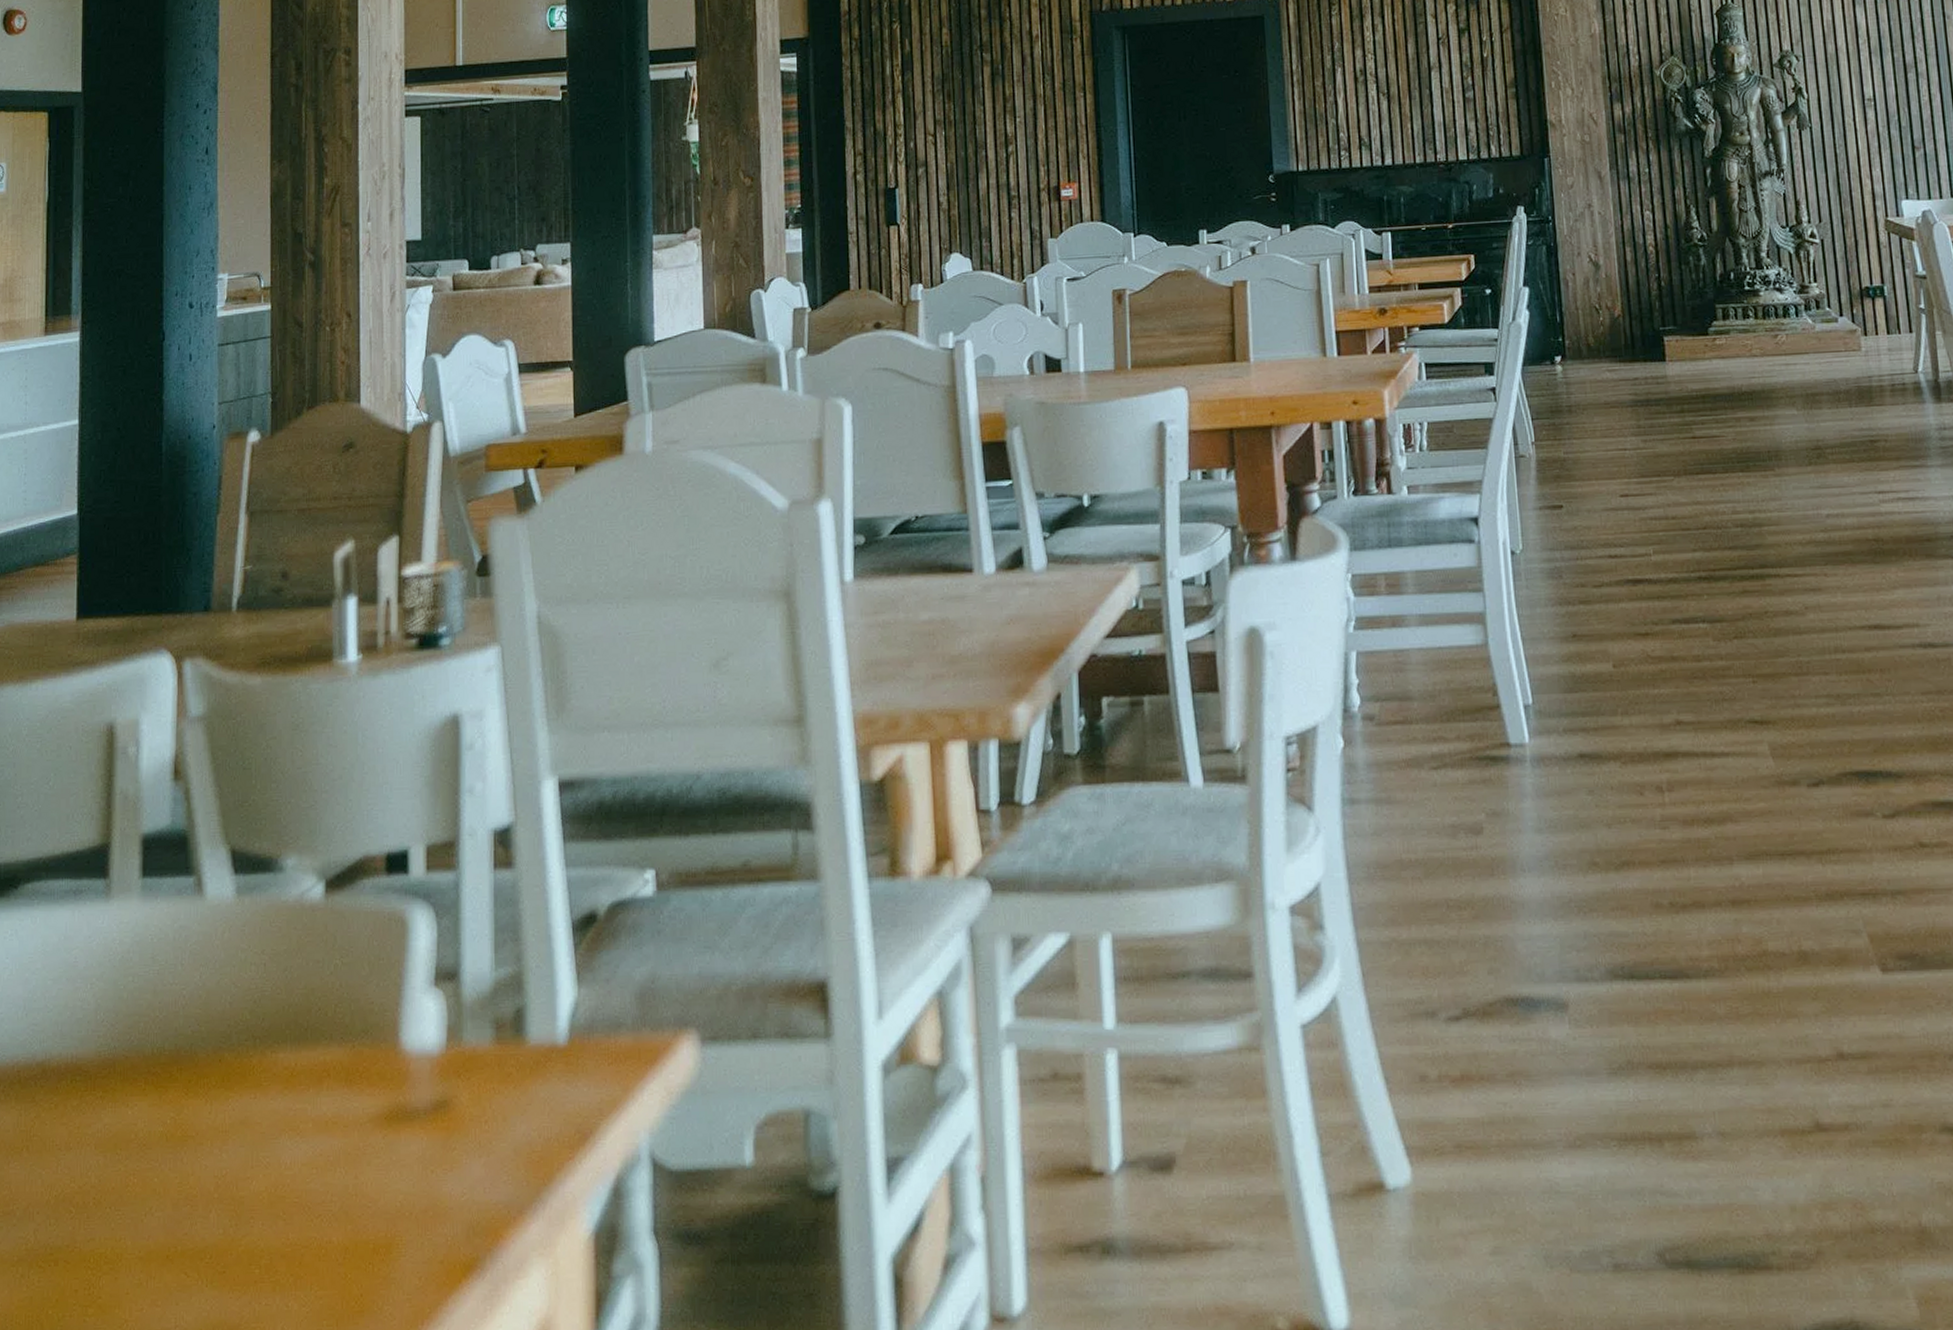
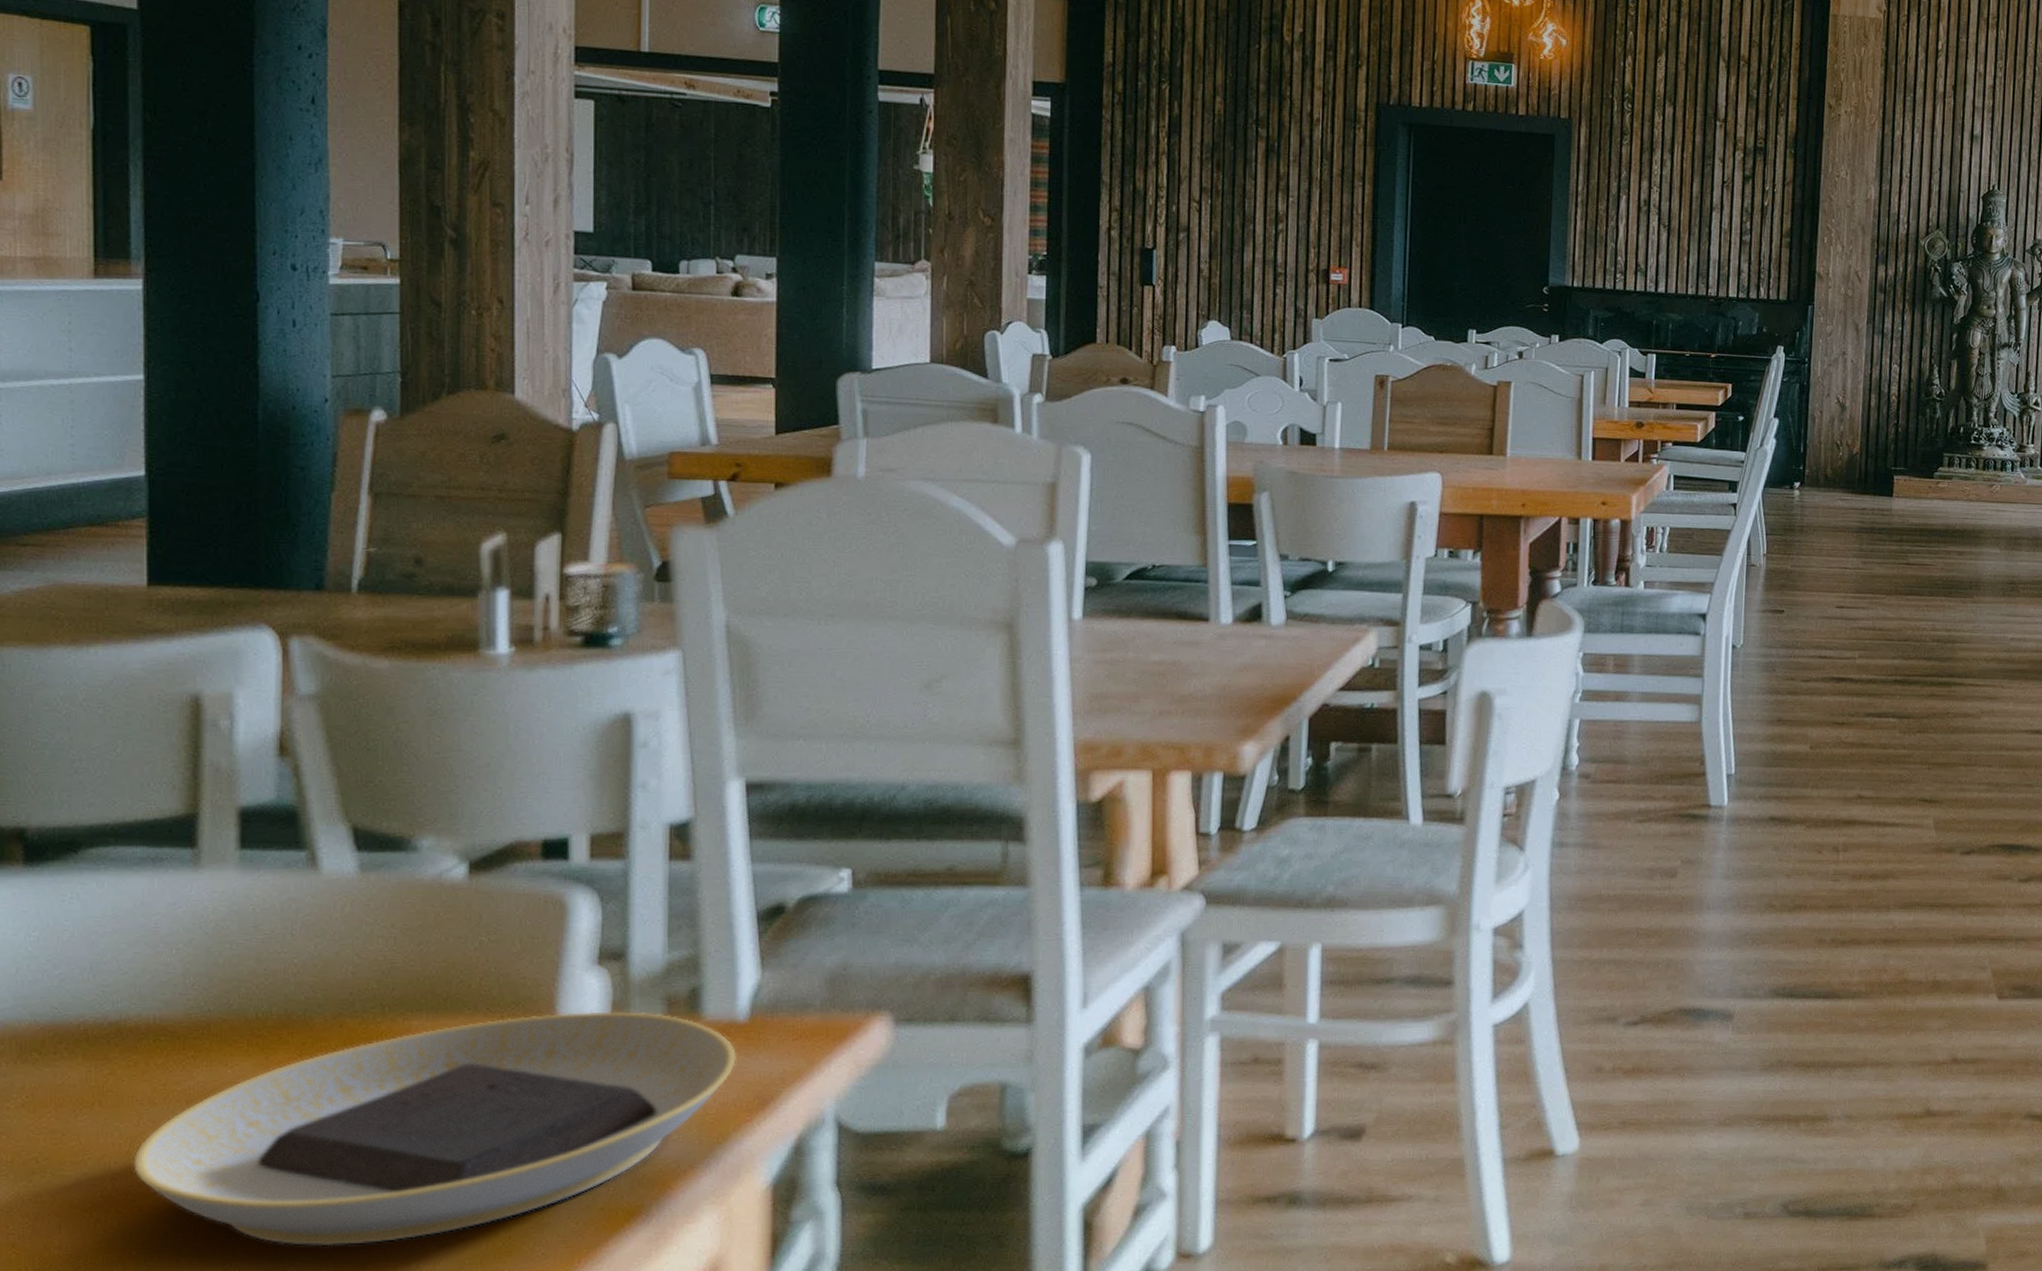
plate: none [52,1037,558,1305] -> present [133,1011,736,1247]

